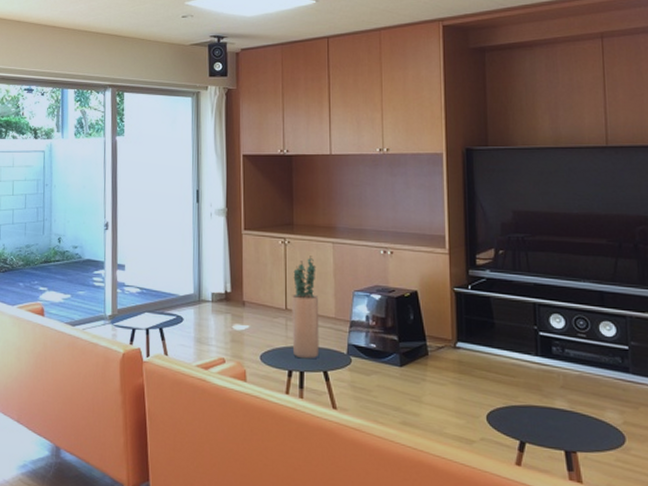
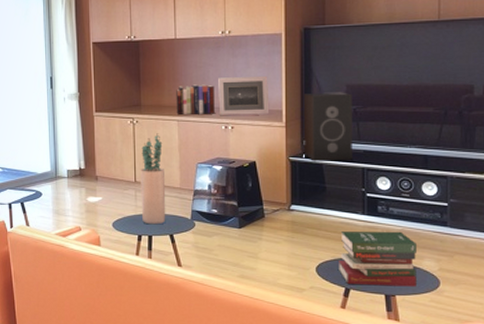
books: none [331,204,373,237] -> present [176,84,215,114]
picture frame: none [375,197,432,240] -> present [217,75,270,116]
speaker: none [467,218,522,294] -> present [303,92,352,161]
books: none [510,374,599,443] -> present [337,231,418,287]

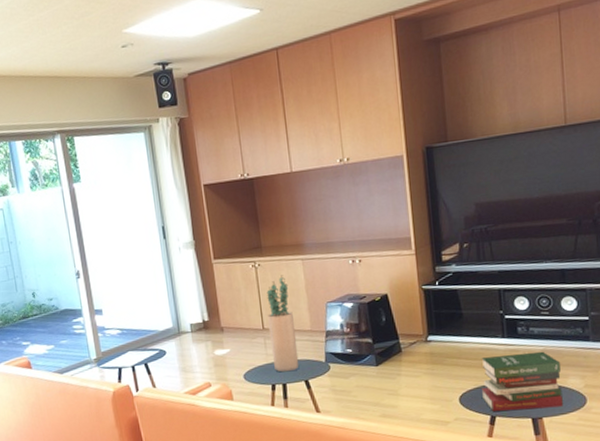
books: present [176,84,215,114] -> none [297,217,340,253]
picture frame: present [217,75,270,116] -> none [339,202,398,250]
speaker: present [303,92,352,161] -> none [431,211,487,288]

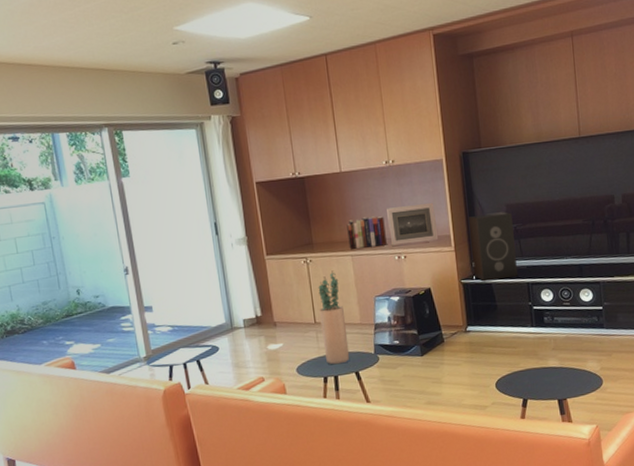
books: none [297,217,340,253] -> present [347,216,387,249]
picture frame: none [339,202,398,250] -> present [386,202,439,247]
speaker: none [431,211,487,288] -> present [468,212,518,282]
books: present [480,351,563,412] -> none [513,338,583,395]

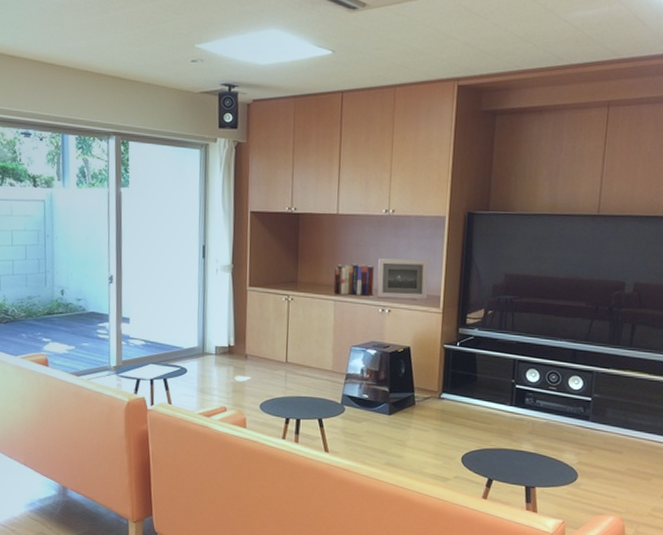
vase: present [318,270,350,365] -> none [290,312,317,408]
speaker: present [468,212,518,282] -> none [459,280,510,351]

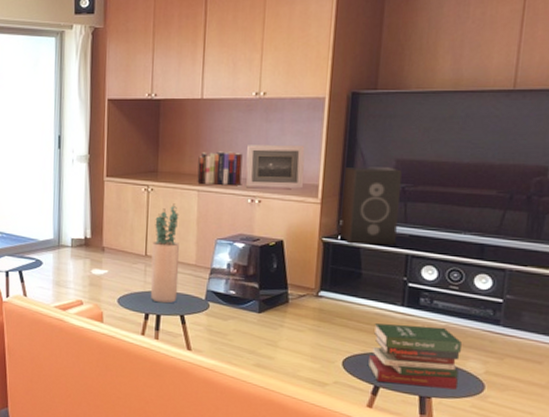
vase: none [290,312,317,408] -> present [150,203,179,304]
speaker: none [459,280,510,351] -> present [340,167,402,245]
books: none [483,422,560,479] -> present [368,323,463,390]

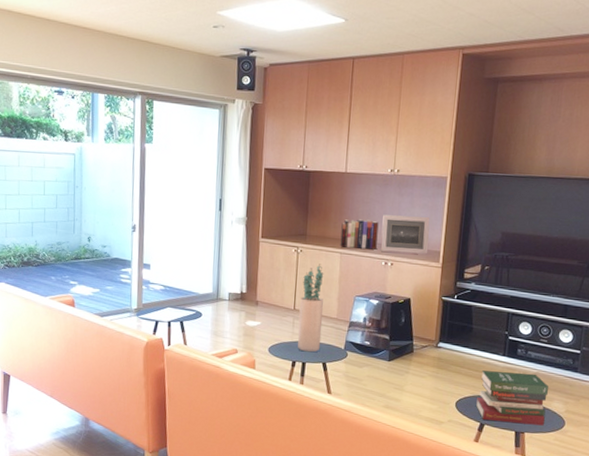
speaker: present [340,167,402,245] -> none [456,237,506,304]

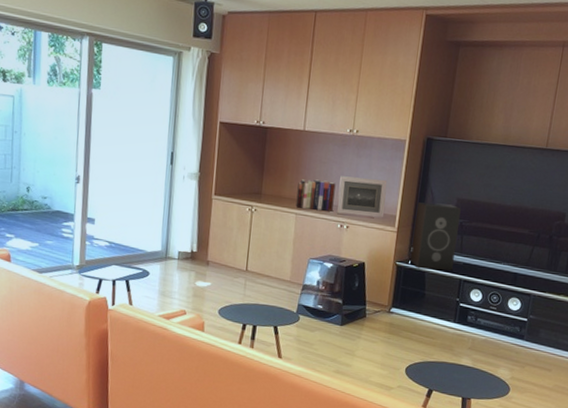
vase: present [297,264,324,353] -> none [249,224,278,316]
speaker: none [456,237,506,304] -> present [410,202,461,271]
books: present [476,370,550,426] -> none [425,336,497,392]

